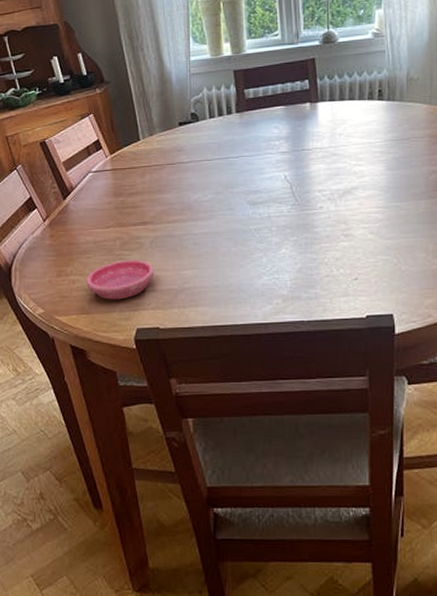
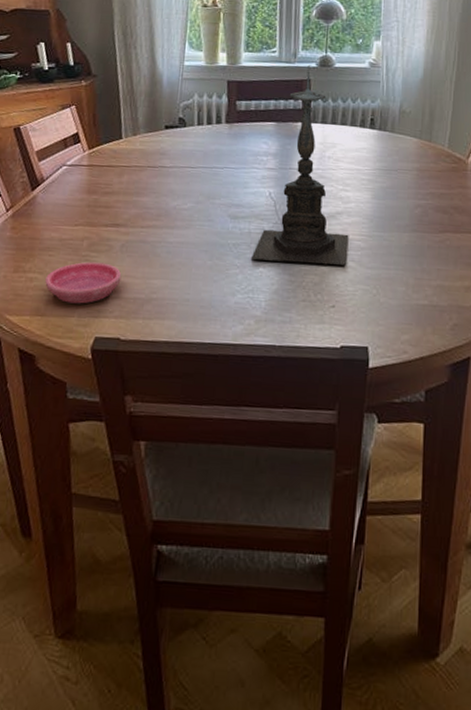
candle holder: none [272,43,366,242] -> present [250,65,349,265]

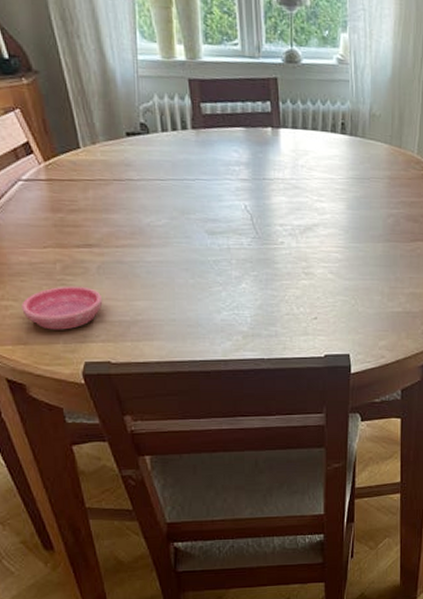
candle holder: present [250,65,349,265] -> none [232,60,326,278]

